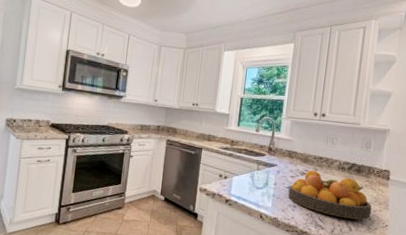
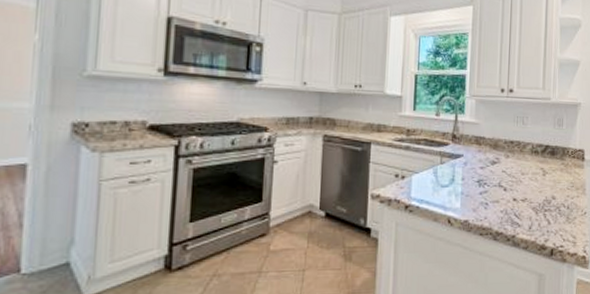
fruit bowl: present [288,169,372,220] -> none [478,157,569,210]

